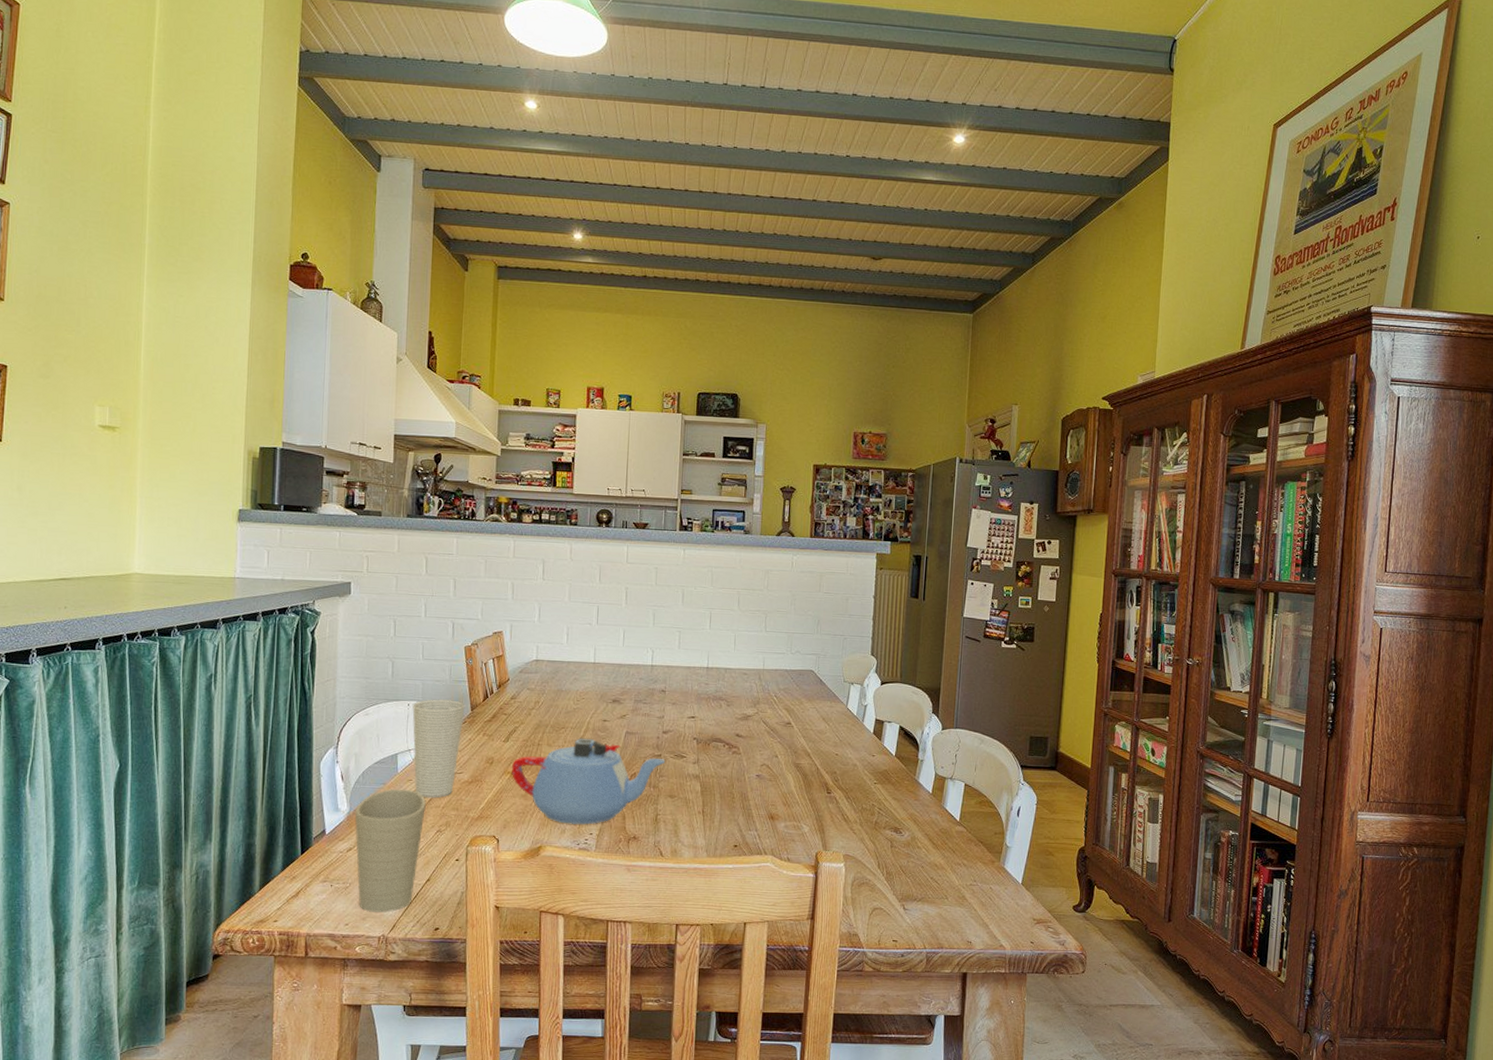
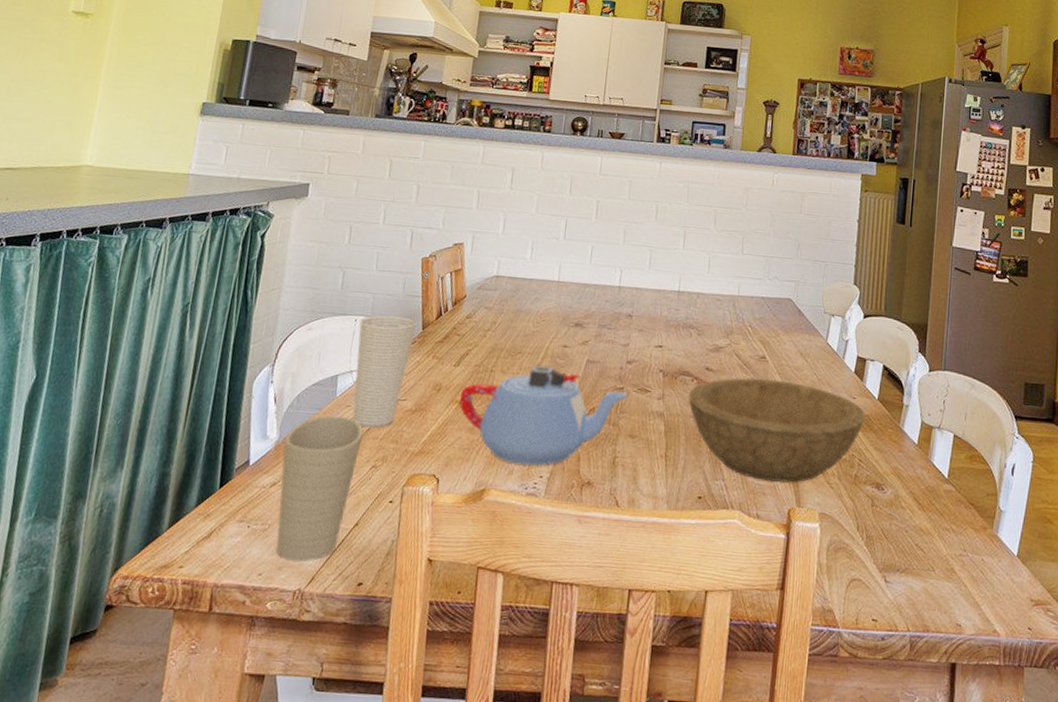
bowl: none [720,742,885,831] -> present [688,378,866,483]

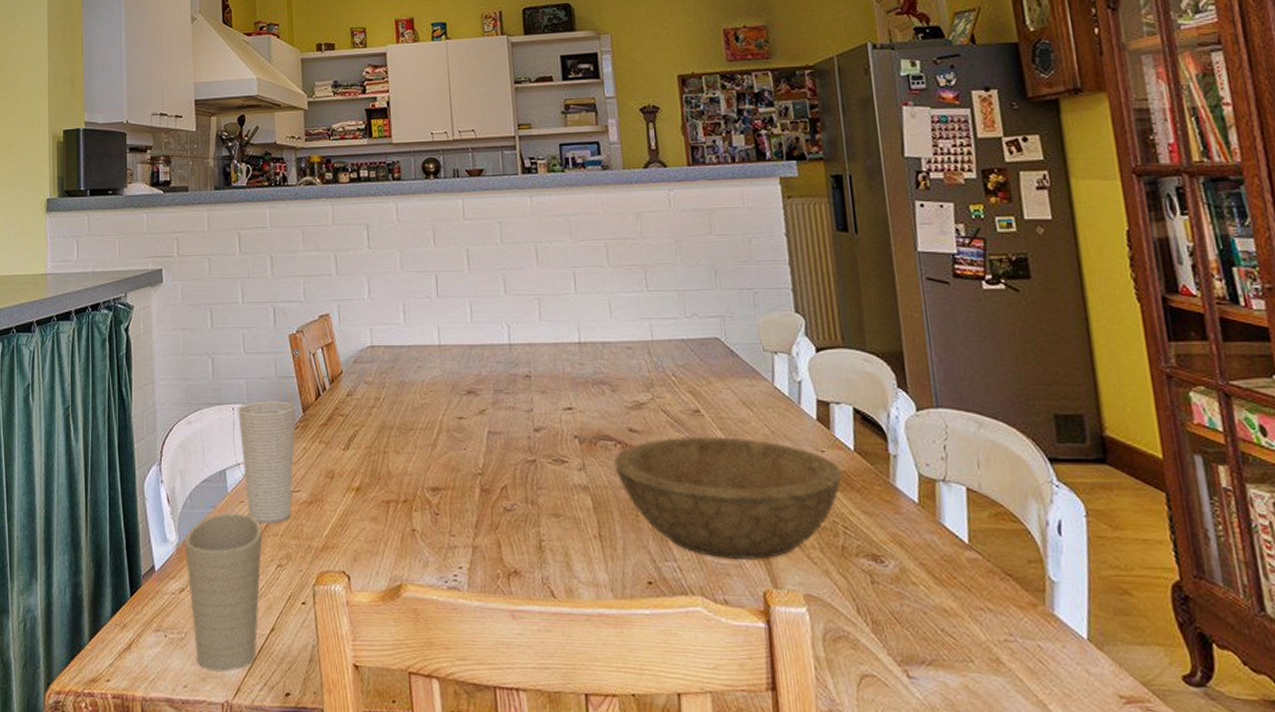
teapot: present [459,364,628,466] -> none [356,441,543,556]

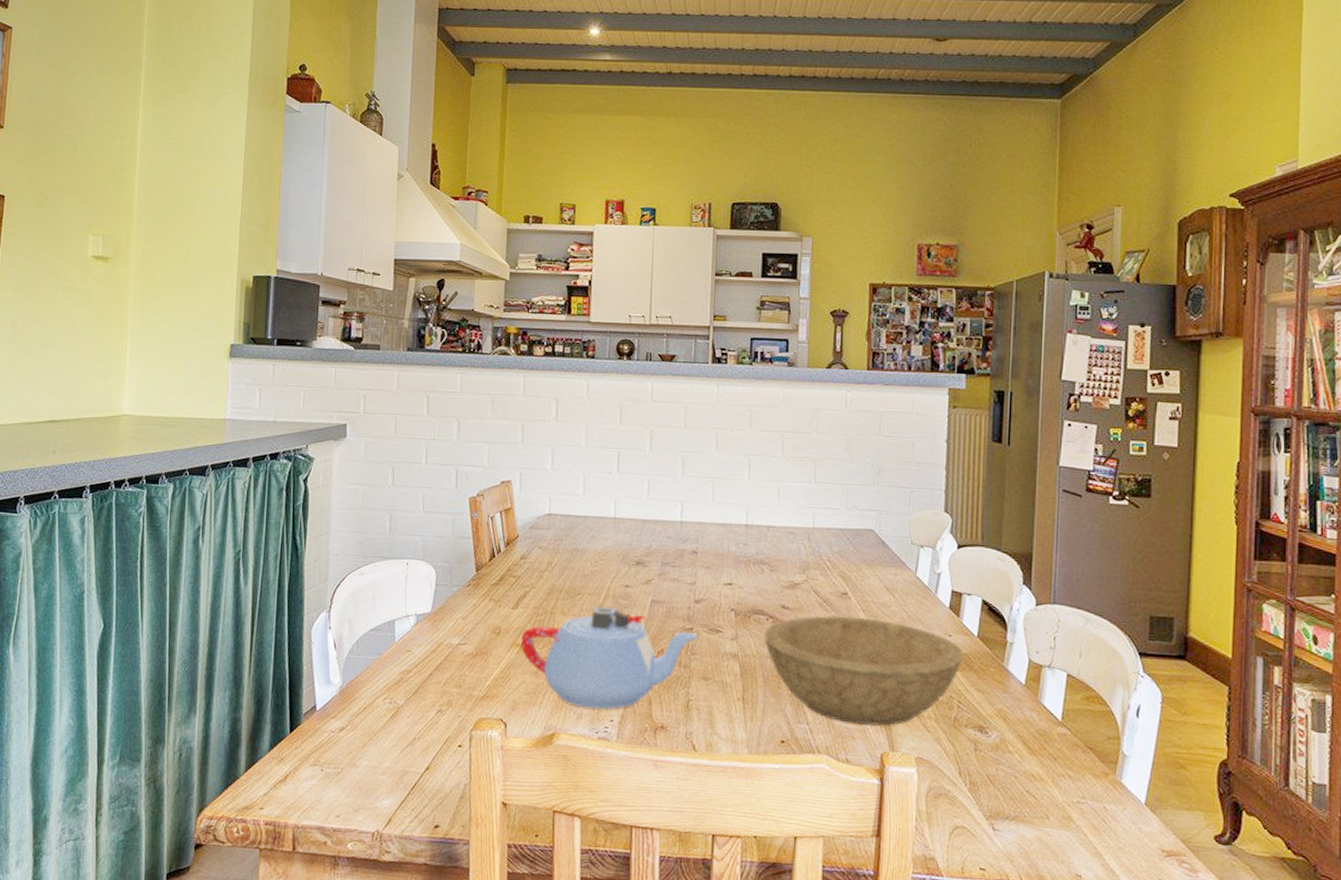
cup: present [184,513,263,672] -> none [348,660,427,805]
cup: present [238,399,296,524] -> none [411,557,470,673]
teapot: none [356,441,543,556] -> present [521,606,698,710]

